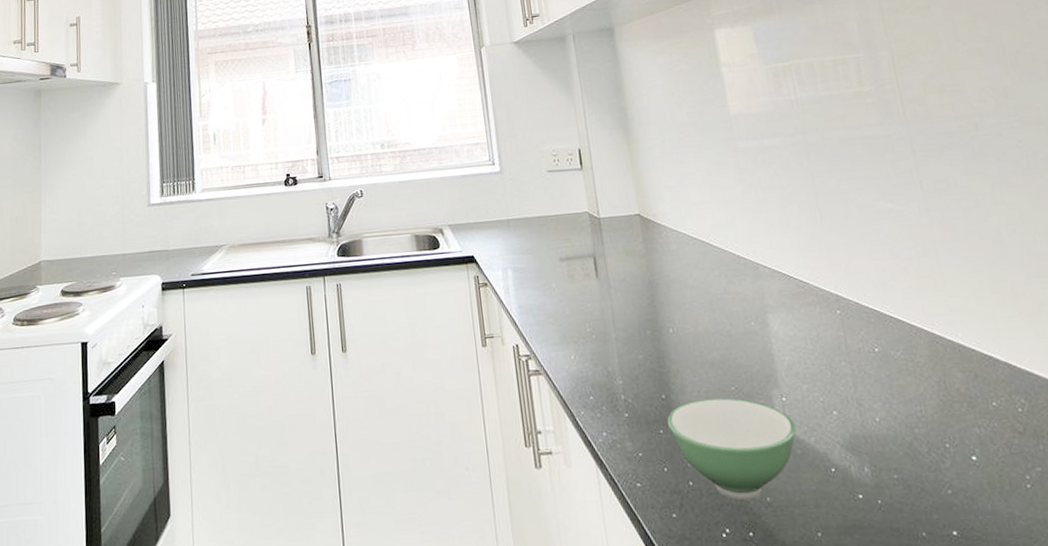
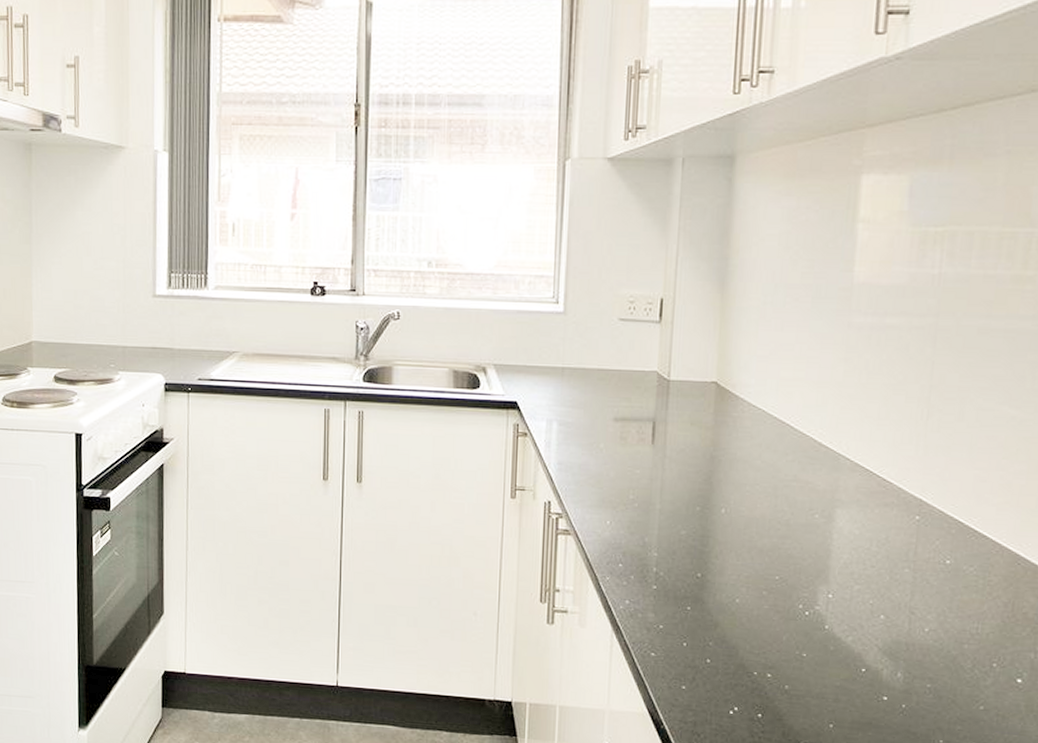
bowl: present [666,398,797,501] -> none [696,583,836,686]

